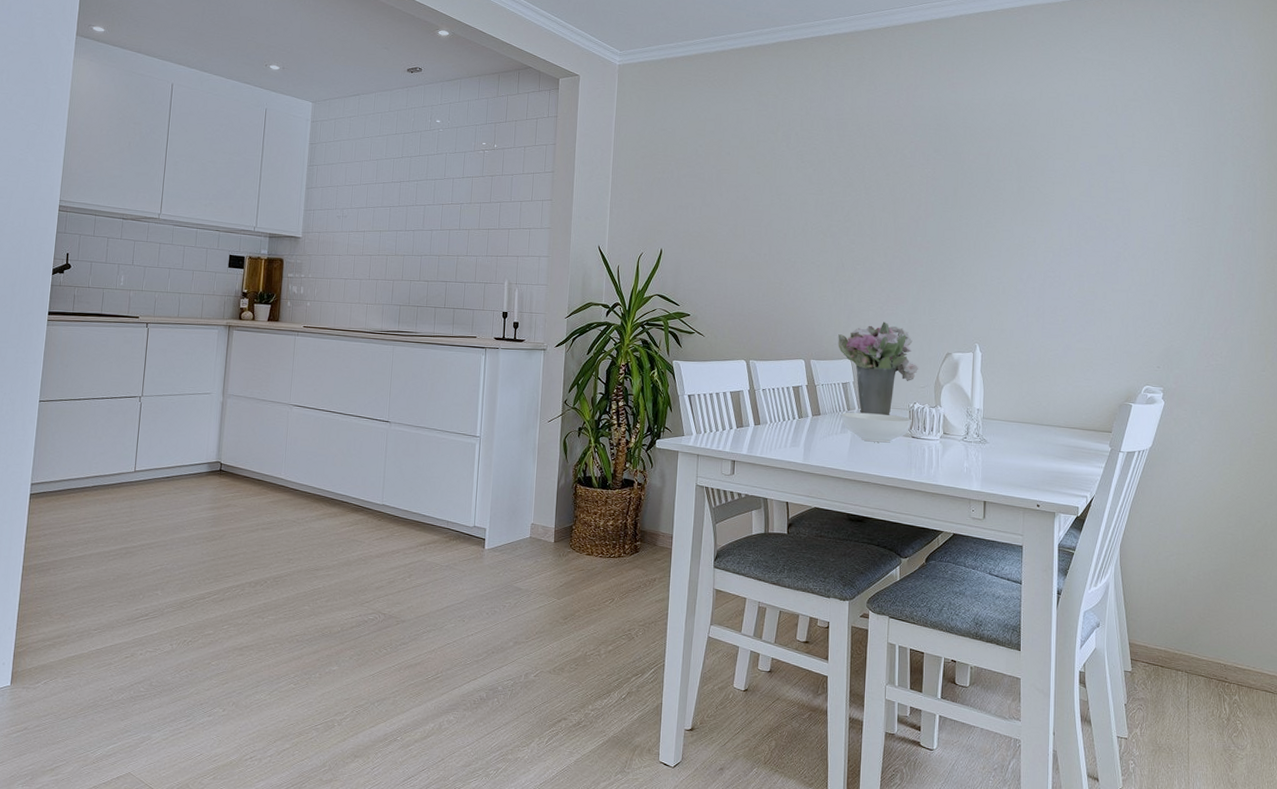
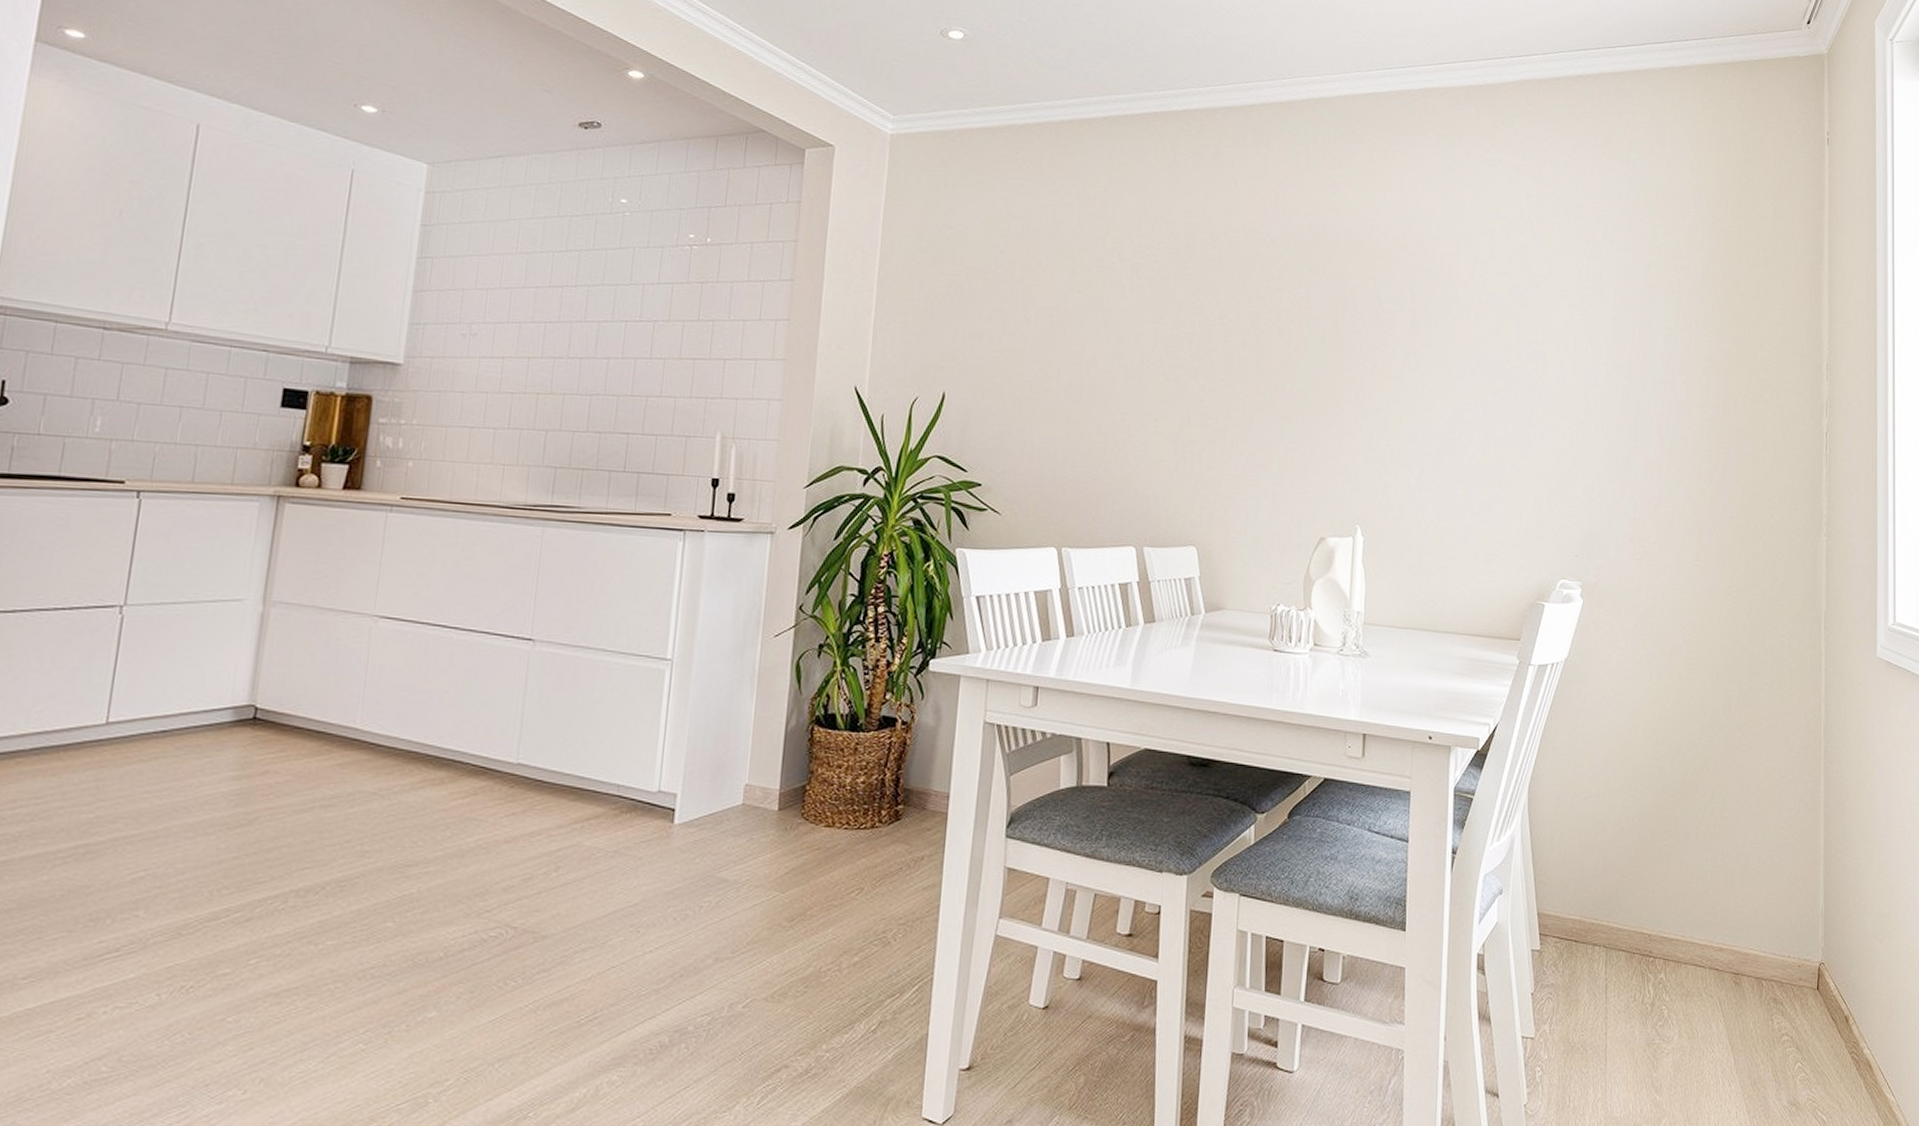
flower bouquet: present [838,322,919,416] -> none [1180,496,1285,623]
bowl: present [841,412,912,443] -> none [1182,617,1274,659]

